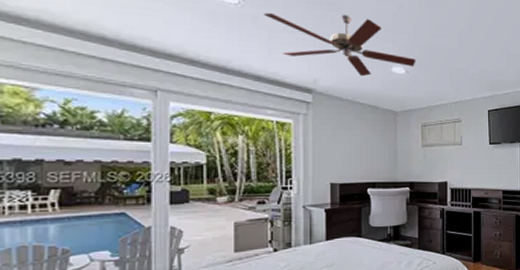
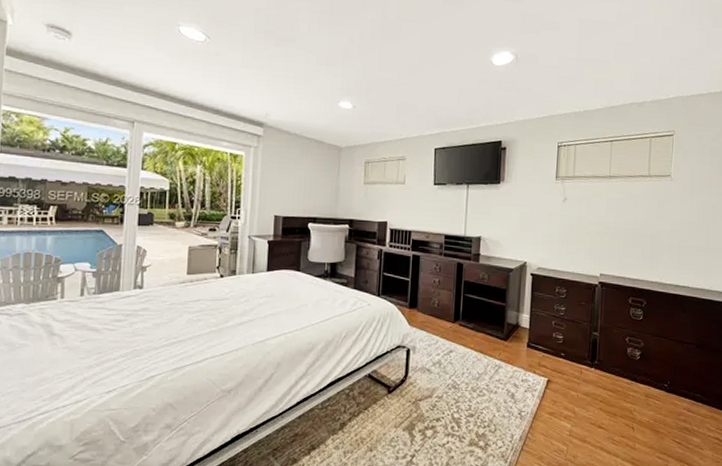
ceiling fan: present [264,12,416,77] -> none [226,49,364,111]

